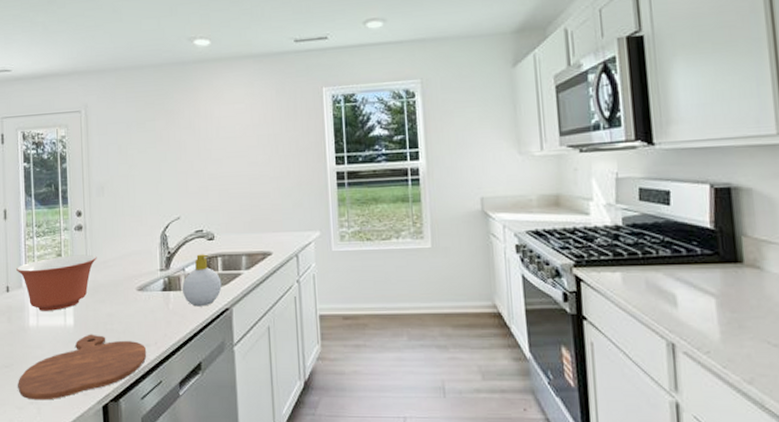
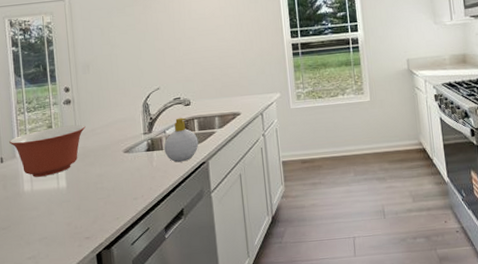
cutting board: present [18,334,147,400] -> none [15,193,135,256]

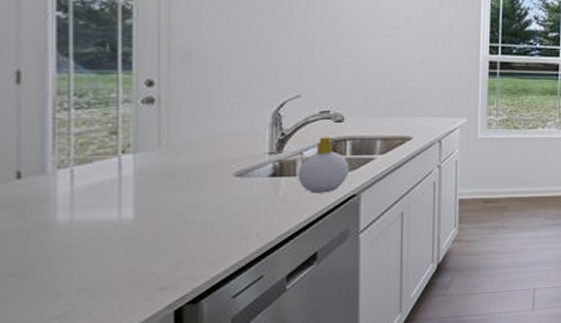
mixing bowl: present [9,124,86,177] -> none [37,133,176,203]

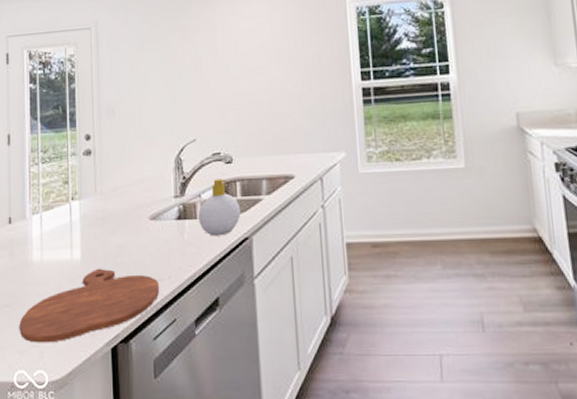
cutting board: none [32,227,244,314] -> present [19,268,160,343]

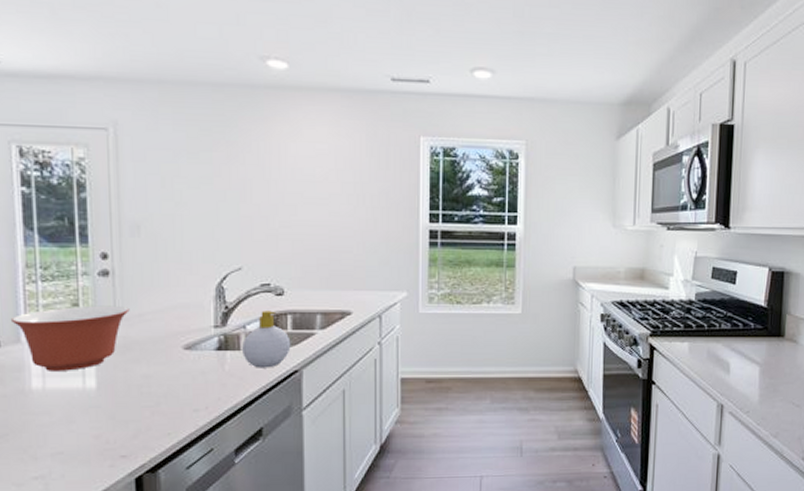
cutting board: present [19,268,160,343] -> none [15,398,195,475]
mixing bowl: none [20,181,107,244] -> present [11,305,130,371]

